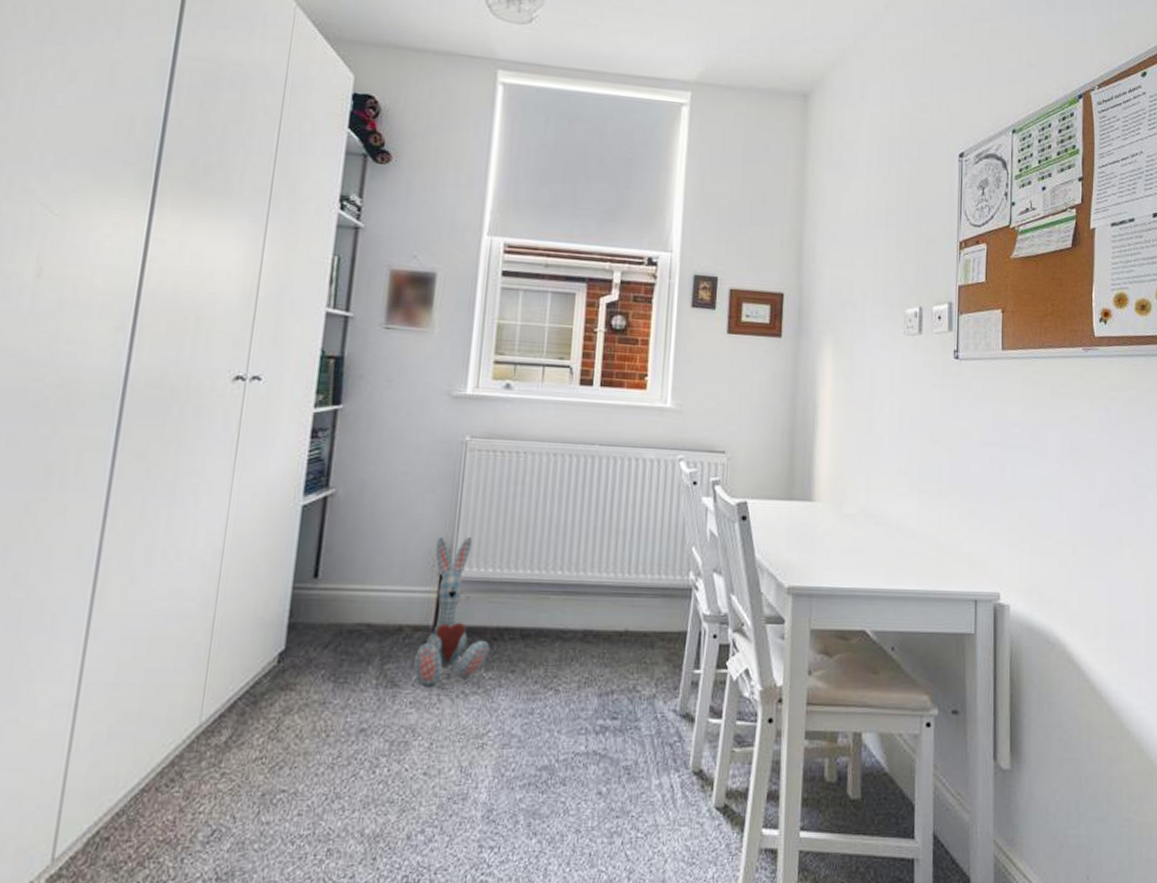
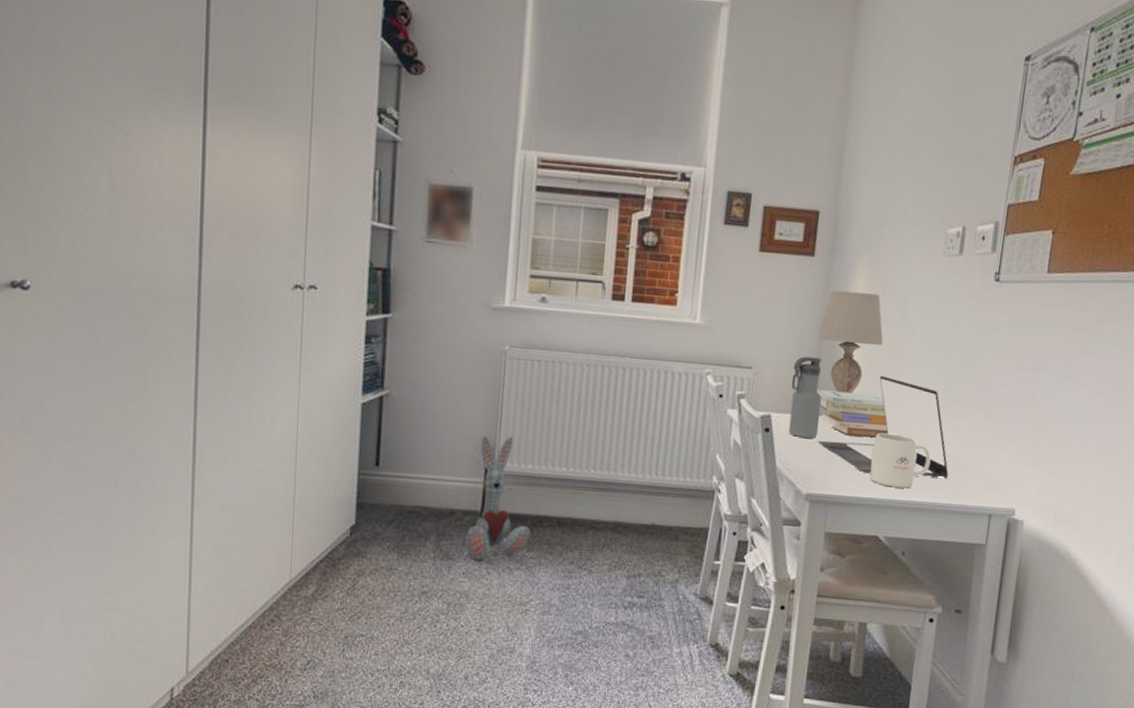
water bottle: none [766,438,798,526] -> present [788,356,822,439]
table lamp: none [789,370,855,499] -> present [817,290,884,415]
books: none [792,473,867,522] -> present [816,389,889,438]
laptop: none [796,456,930,564] -> present [817,375,949,480]
mug: none [851,516,911,576] -> present [869,432,931,489]

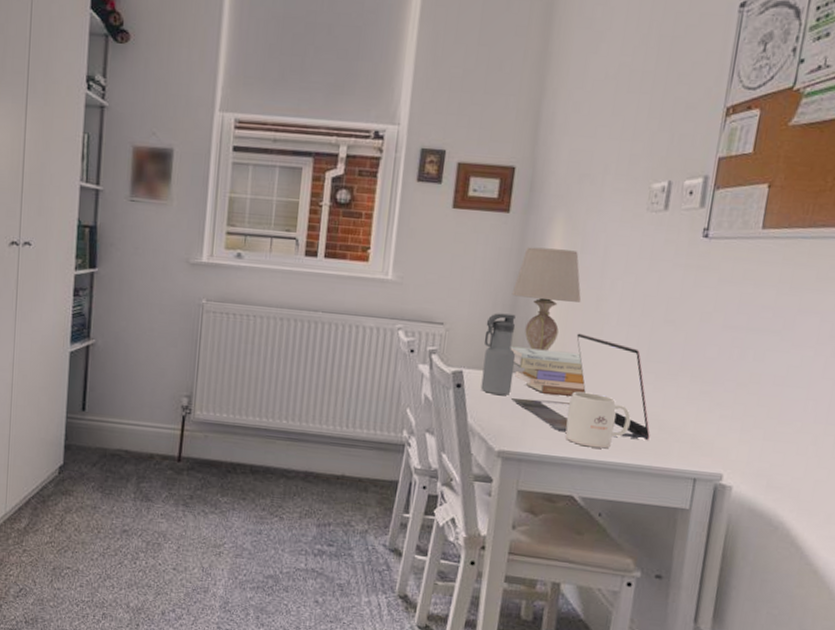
stuffed toy: present [464,435,531,562] -> none [163,384,225,505]

